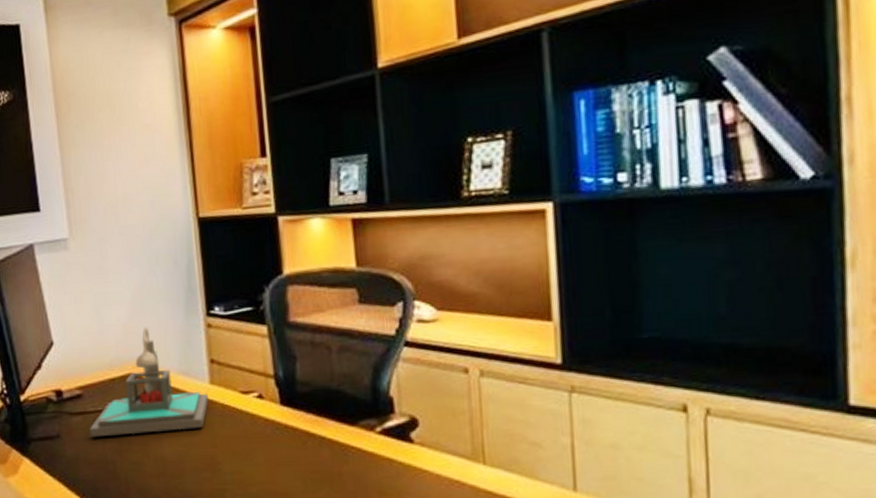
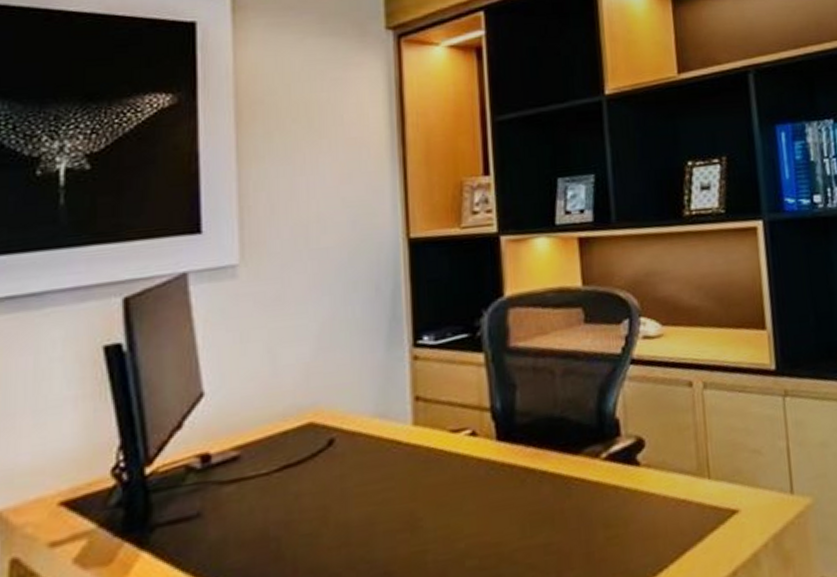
desk lamp: present [89,327,209,438] -> none [246,364,410,511]

